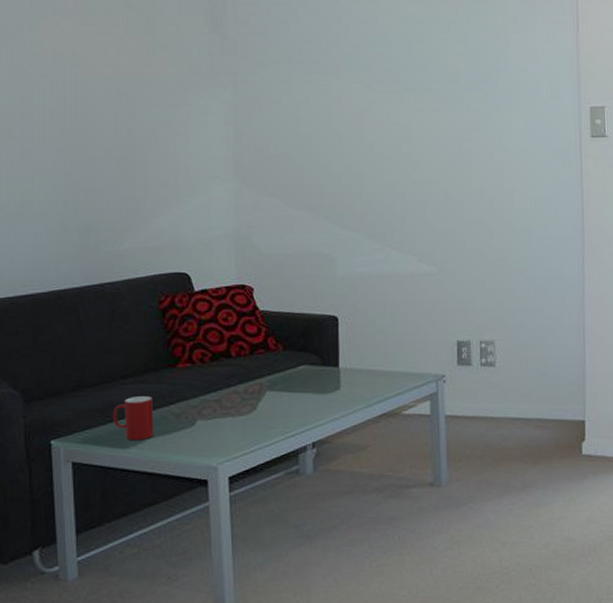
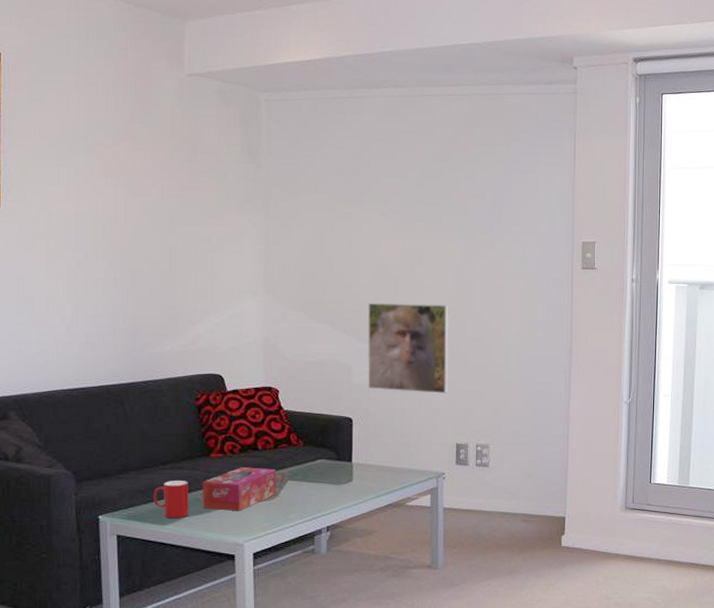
tissue box: none [168,377,254,430] -> present [202,467,277,512]
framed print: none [352,183,446,286] -> present [367,302,450,395]

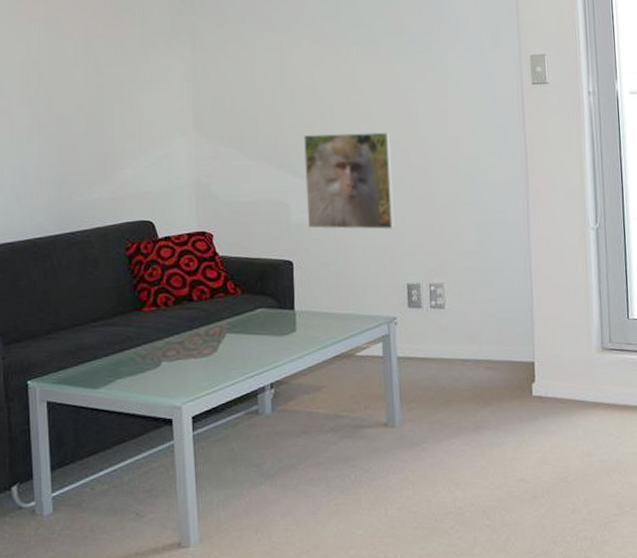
cup: present [153,481,189,518] -> none [84,338,122,381]
tissue box: present [202,467,277,512] -> none [135,320,215,371]

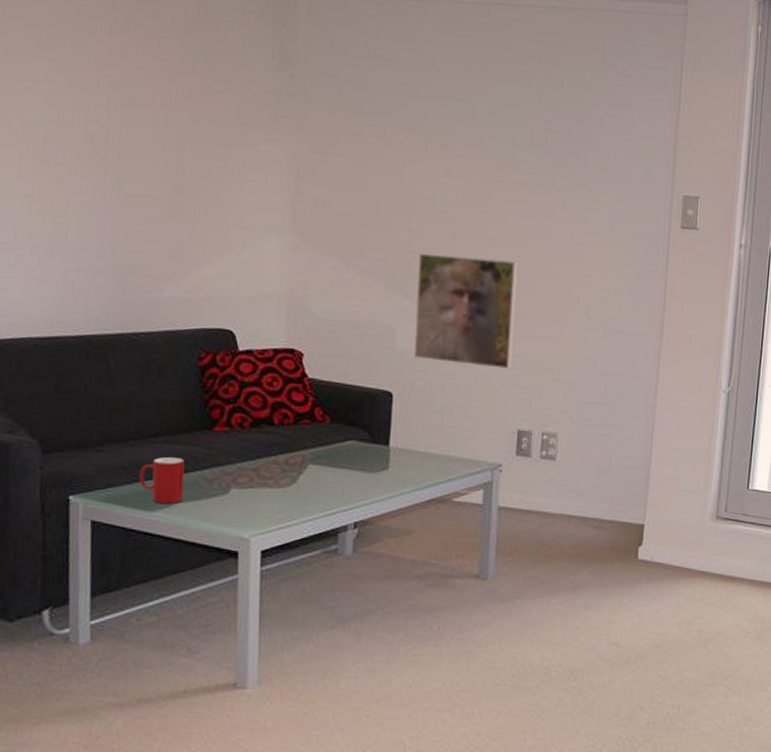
cup: none [84,338,122,381] -> present [139,457,184,504]

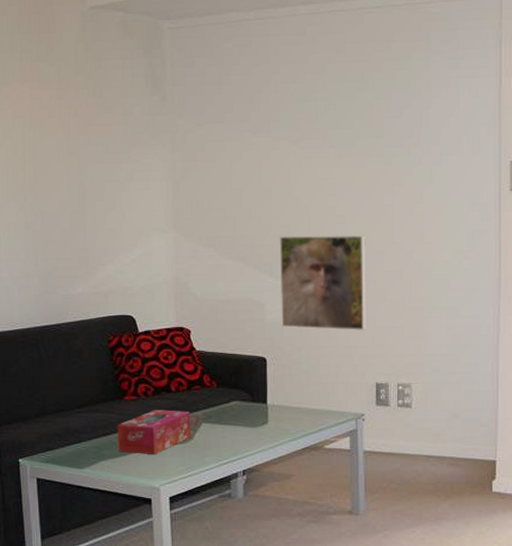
cup: present [139,457,184,504] -> none [70,424,105,461]
tissue box: none [200,445,295,500] -> present [117,410,191,455]

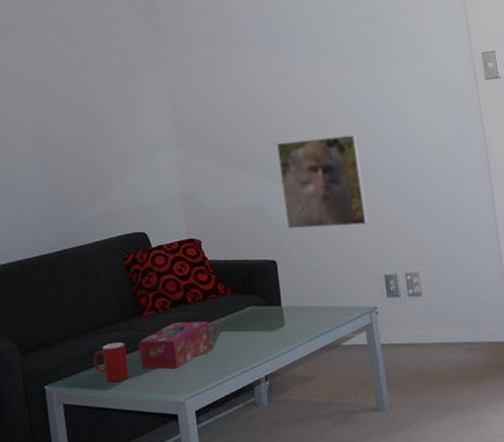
cup: none [70,424,105,461] -> present [93,342,129,382]

